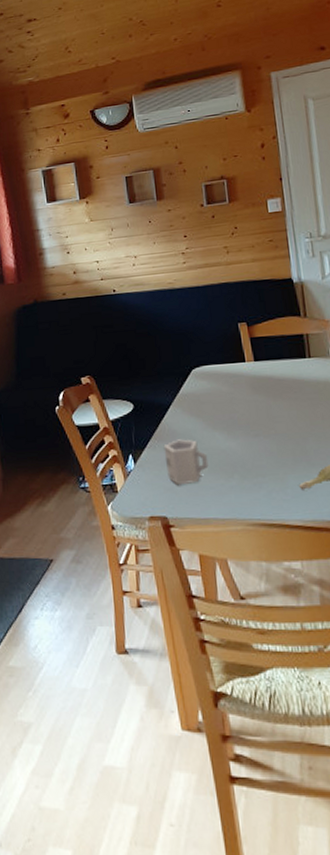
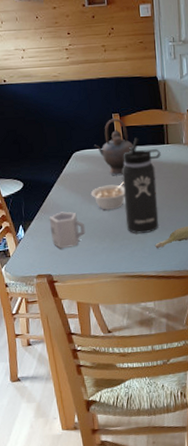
legume: none [214,403,257,439] -> present [90,181,125,211]
teapot: none [216,328,266,397] -> present [93,118,134,176]
thermos bottle: none [251,350,304,470] -> present [121,137,161,234]

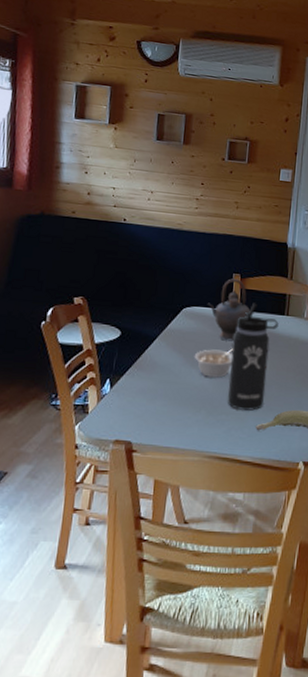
cup: present [49,211,86,248] -> none [140,371,181,414]

